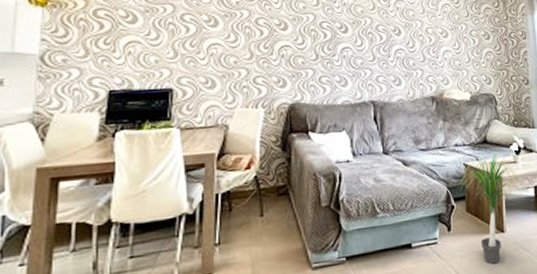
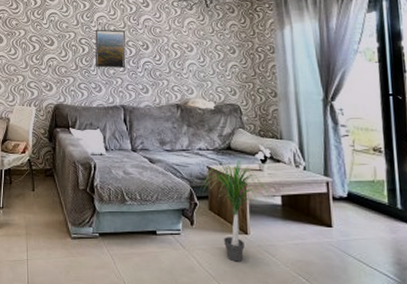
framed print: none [339,10,376,58] -> present [95,29,126,69]

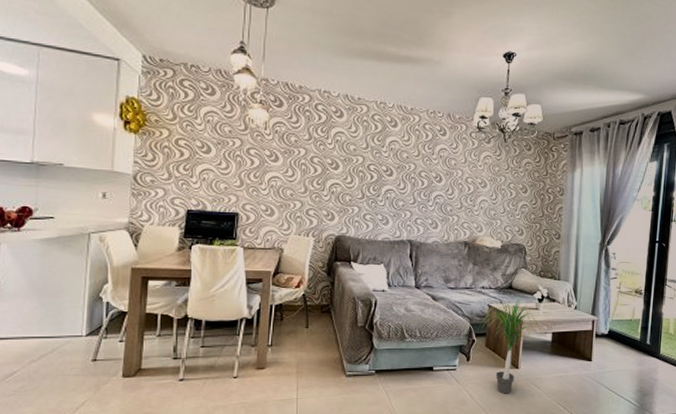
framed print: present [95,29,126,69] -> none [383,155,418,201]

